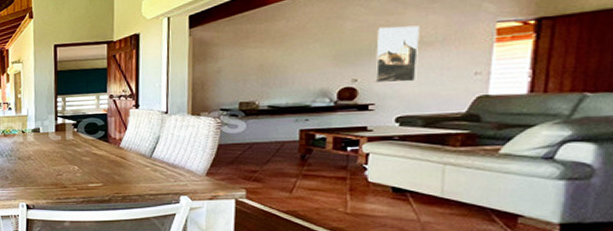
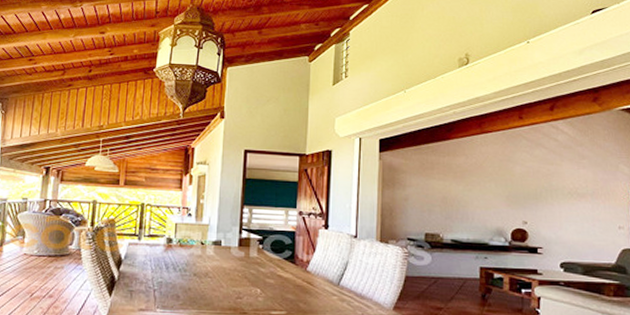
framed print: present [373,25,420,83] -> none [540,175,575,229]

